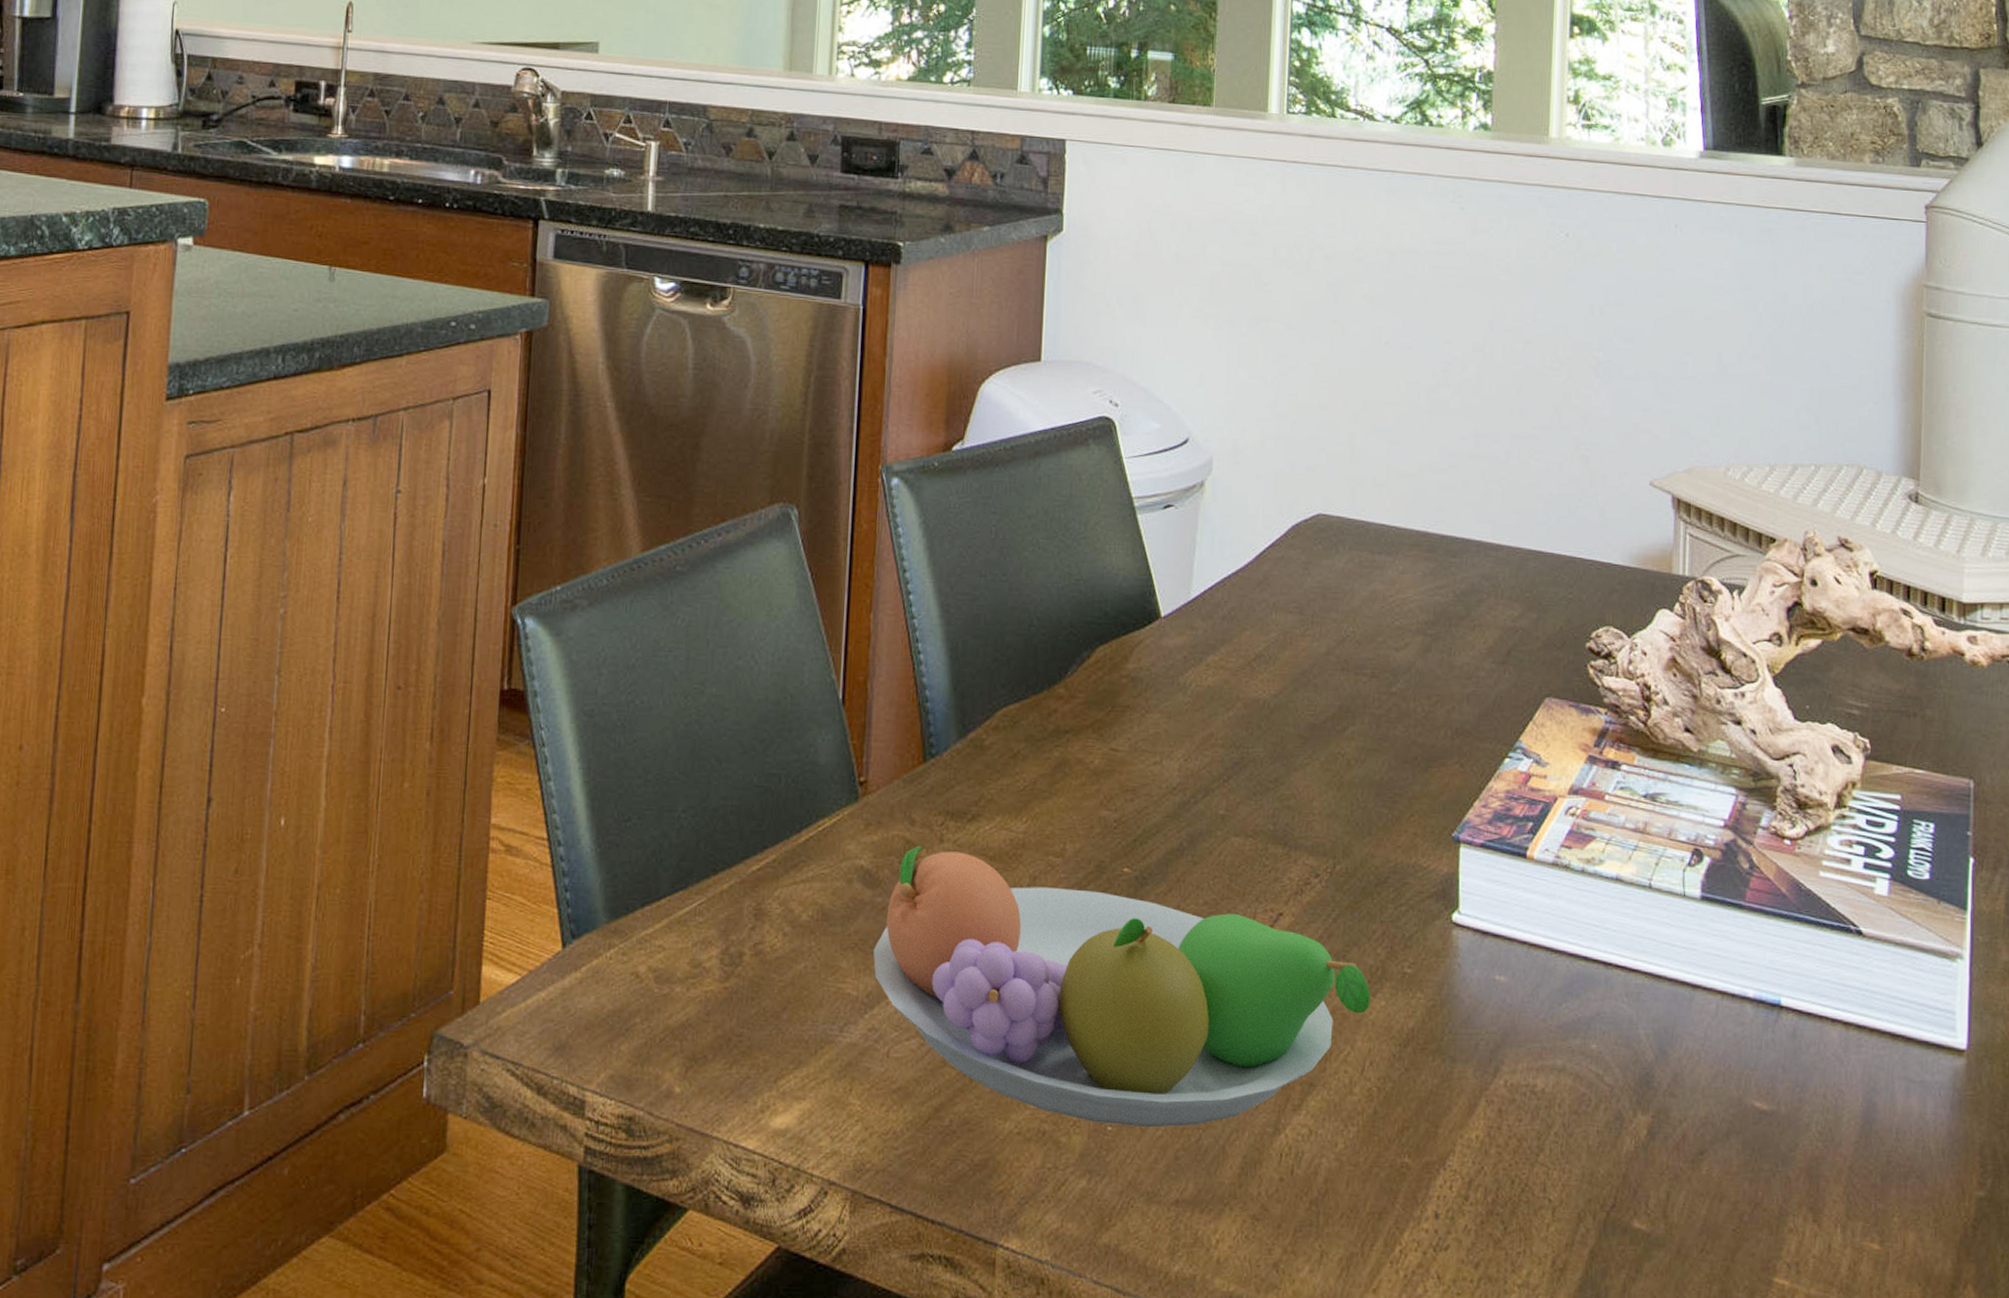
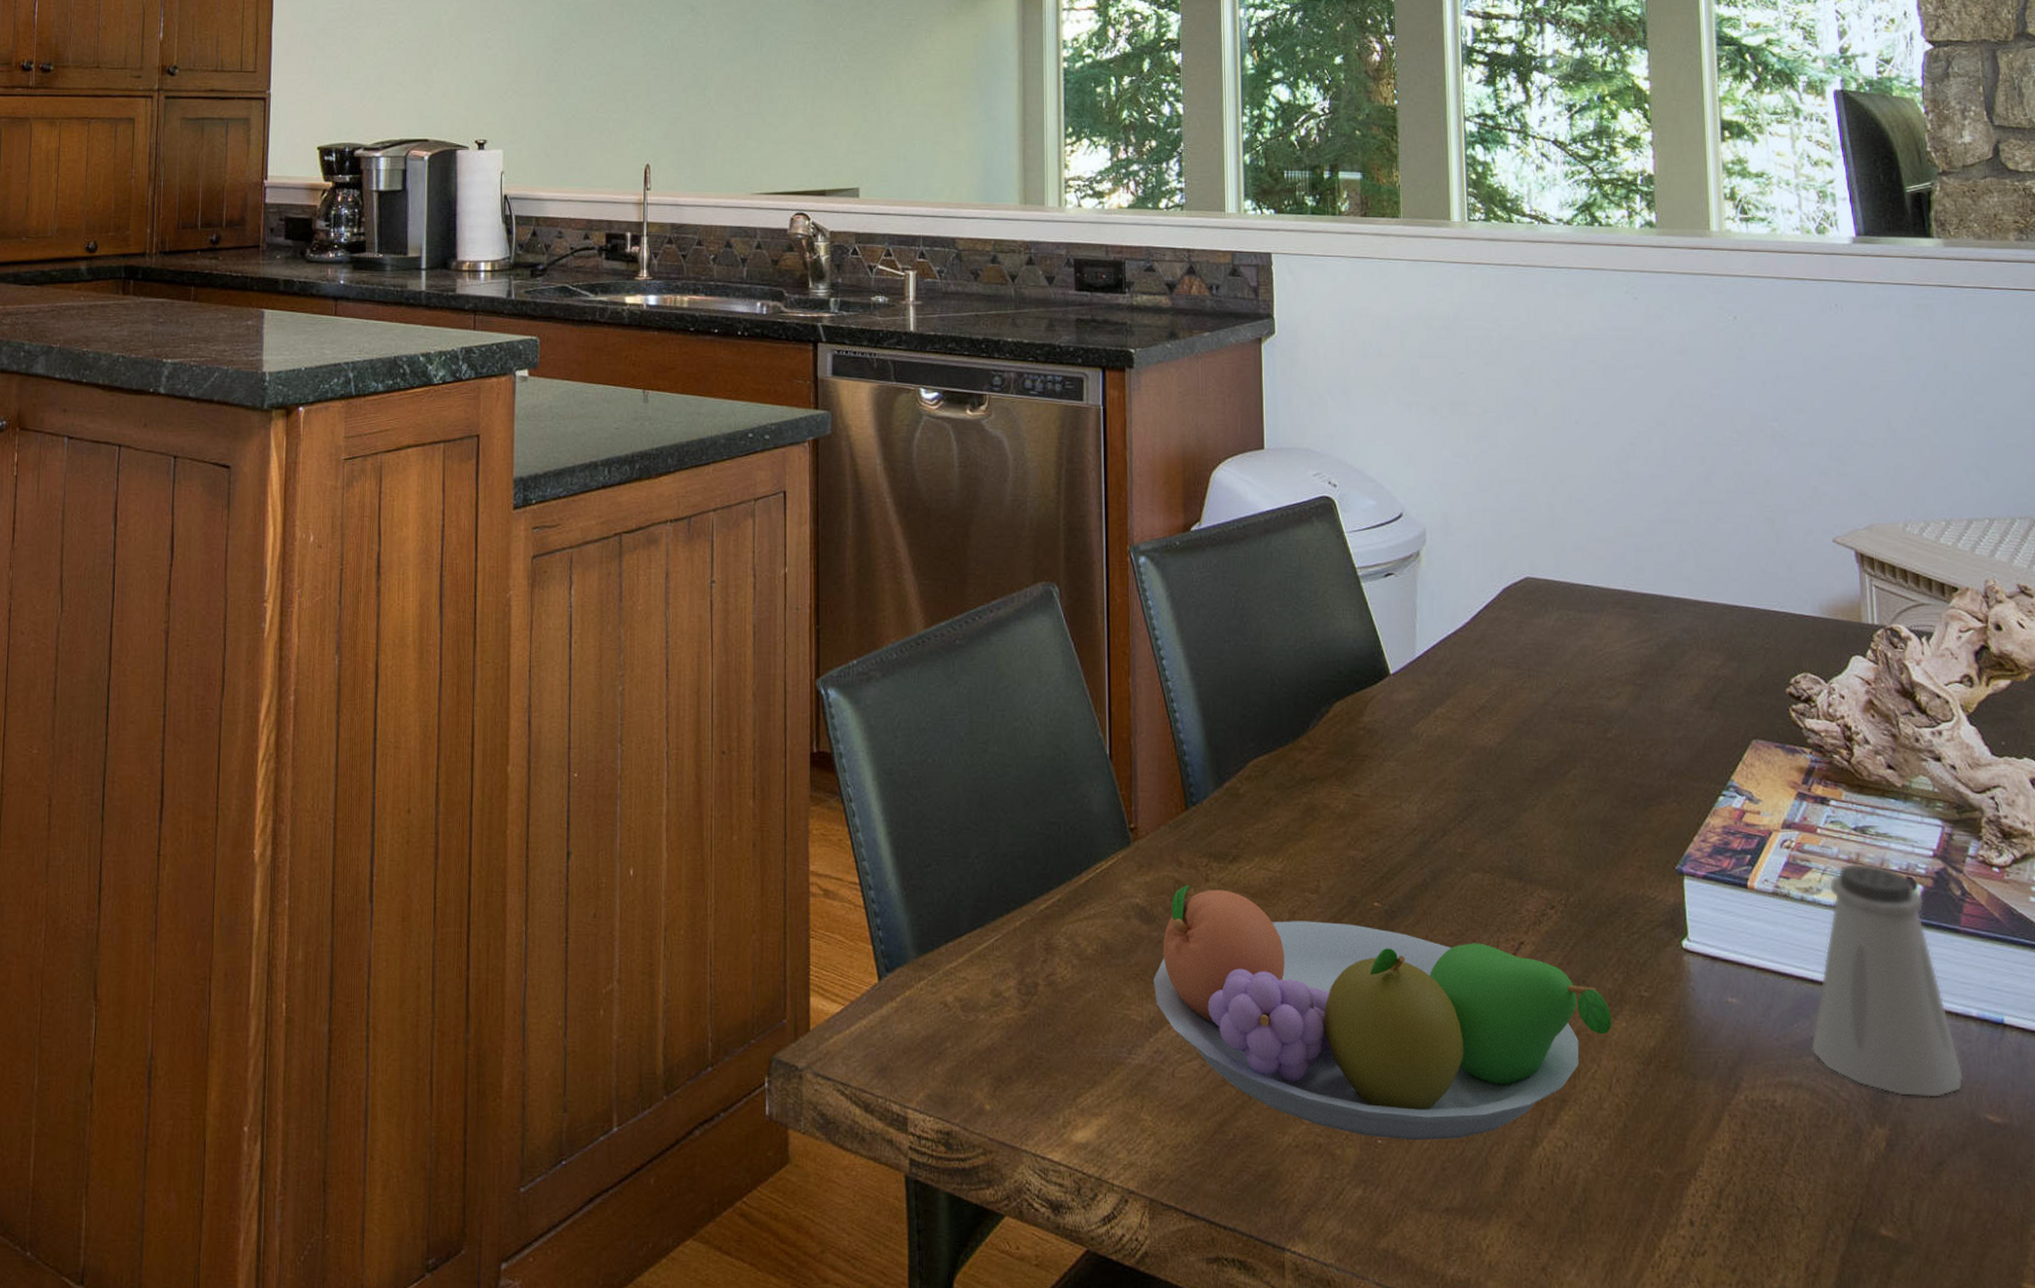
saltshaker: none [1577,833,1734,1083] -> present [1810,863,1964,1097]

